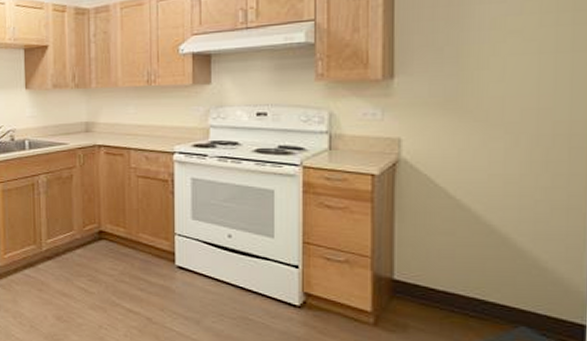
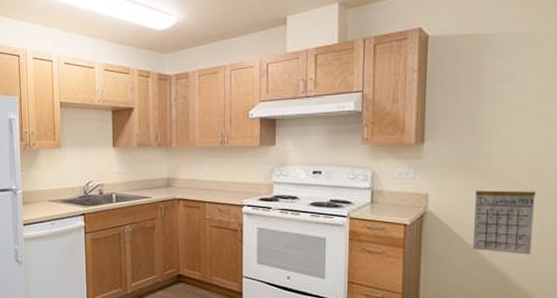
calendar: none [461,118,544,212] -> present [473,178,536,255]

